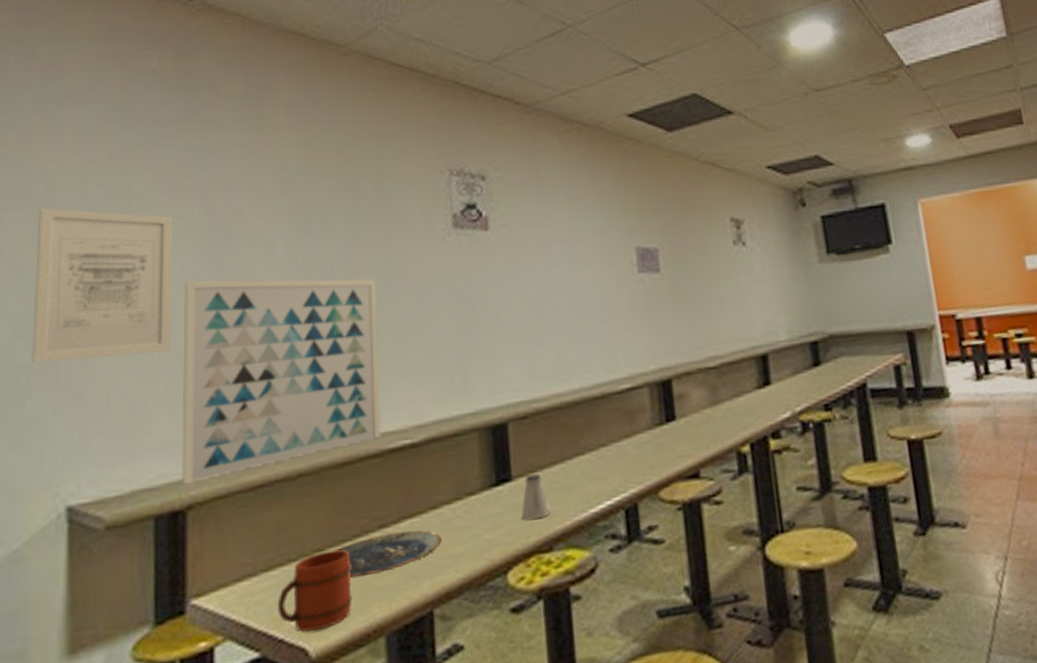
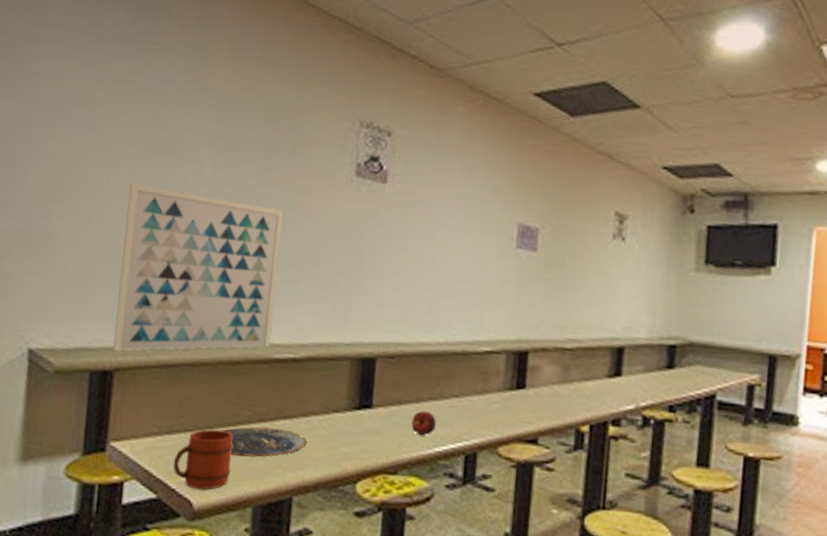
wall art: present [32,208,173,363] -> none [12,101,126,240]
saltshaker: present [521,474,550,521] -> none [376,407,400,446]
apple: none [559,469,587,500] -> present [411,410,436,436]

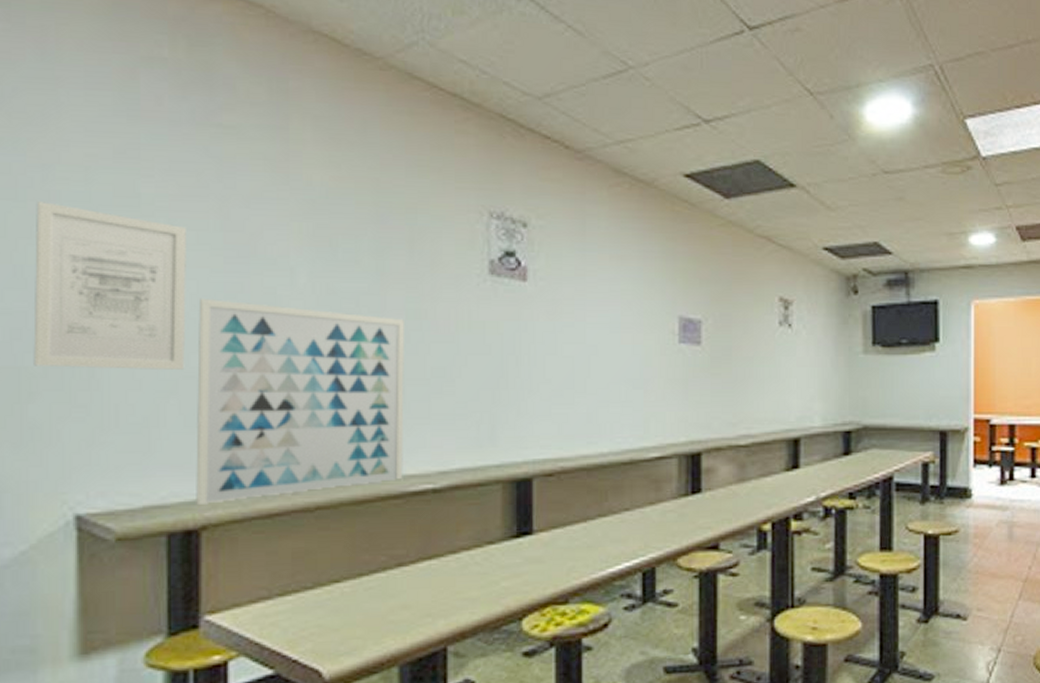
wall art: none [12,101,126,240] -> present [33,202,186,370]
mug: present [173,429,233,490] -> none [292,582,367,656]
plate: present [222,427,307,457] -> none [351,571,459,611]
apple: present [411,410,436,436] -> none [580,529,607,558]

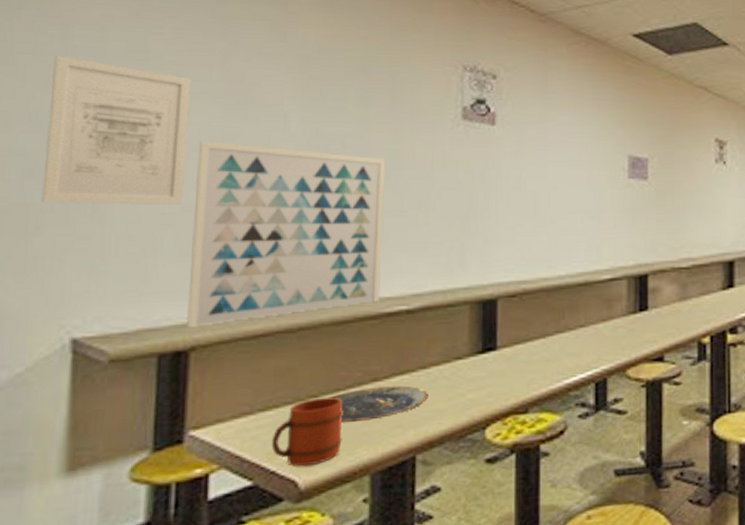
mug: none [292,582,367,656] -> present [271,397,343,467]
plate: none [351,571,459,611] -> present [329,385,428,424]

